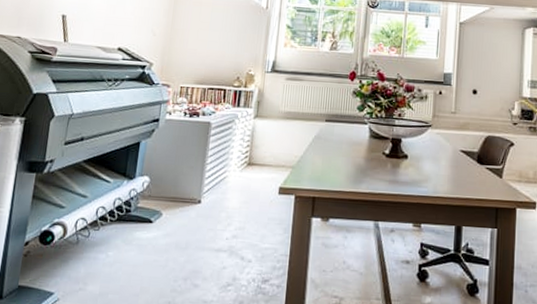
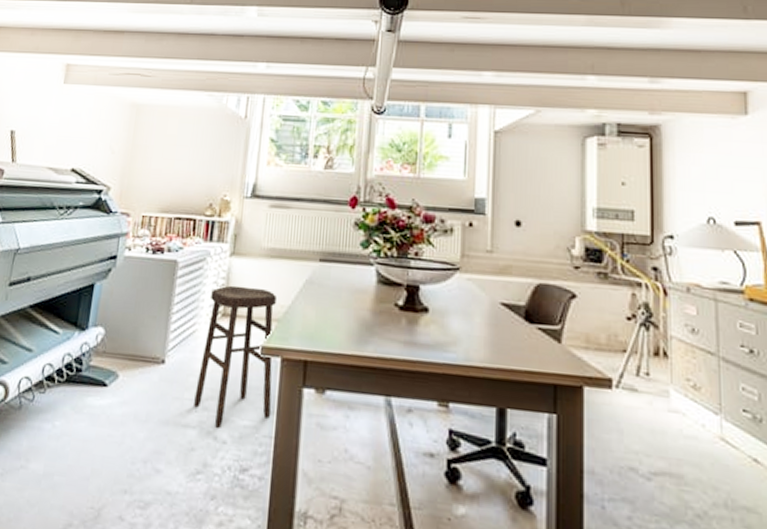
stool: none [225,141,291,252] -> present [194,285,276,430]

